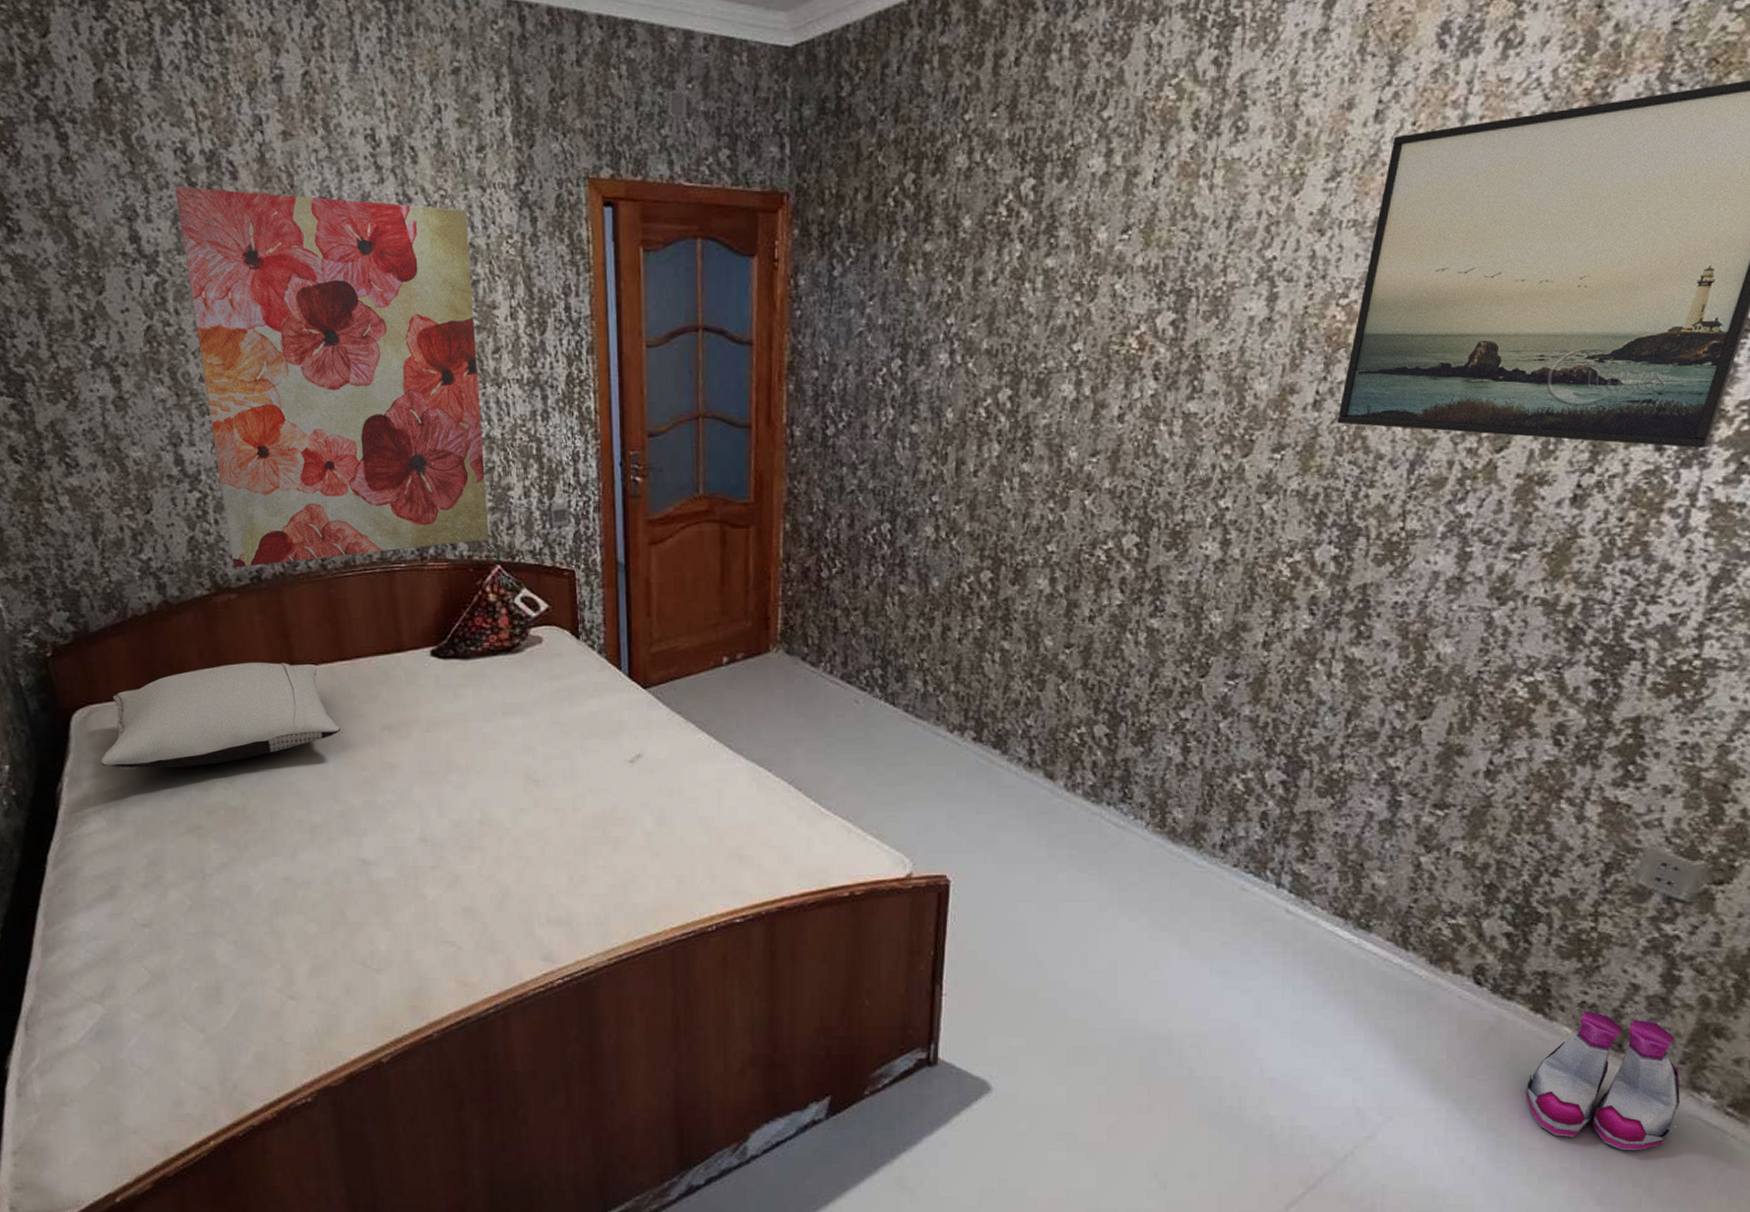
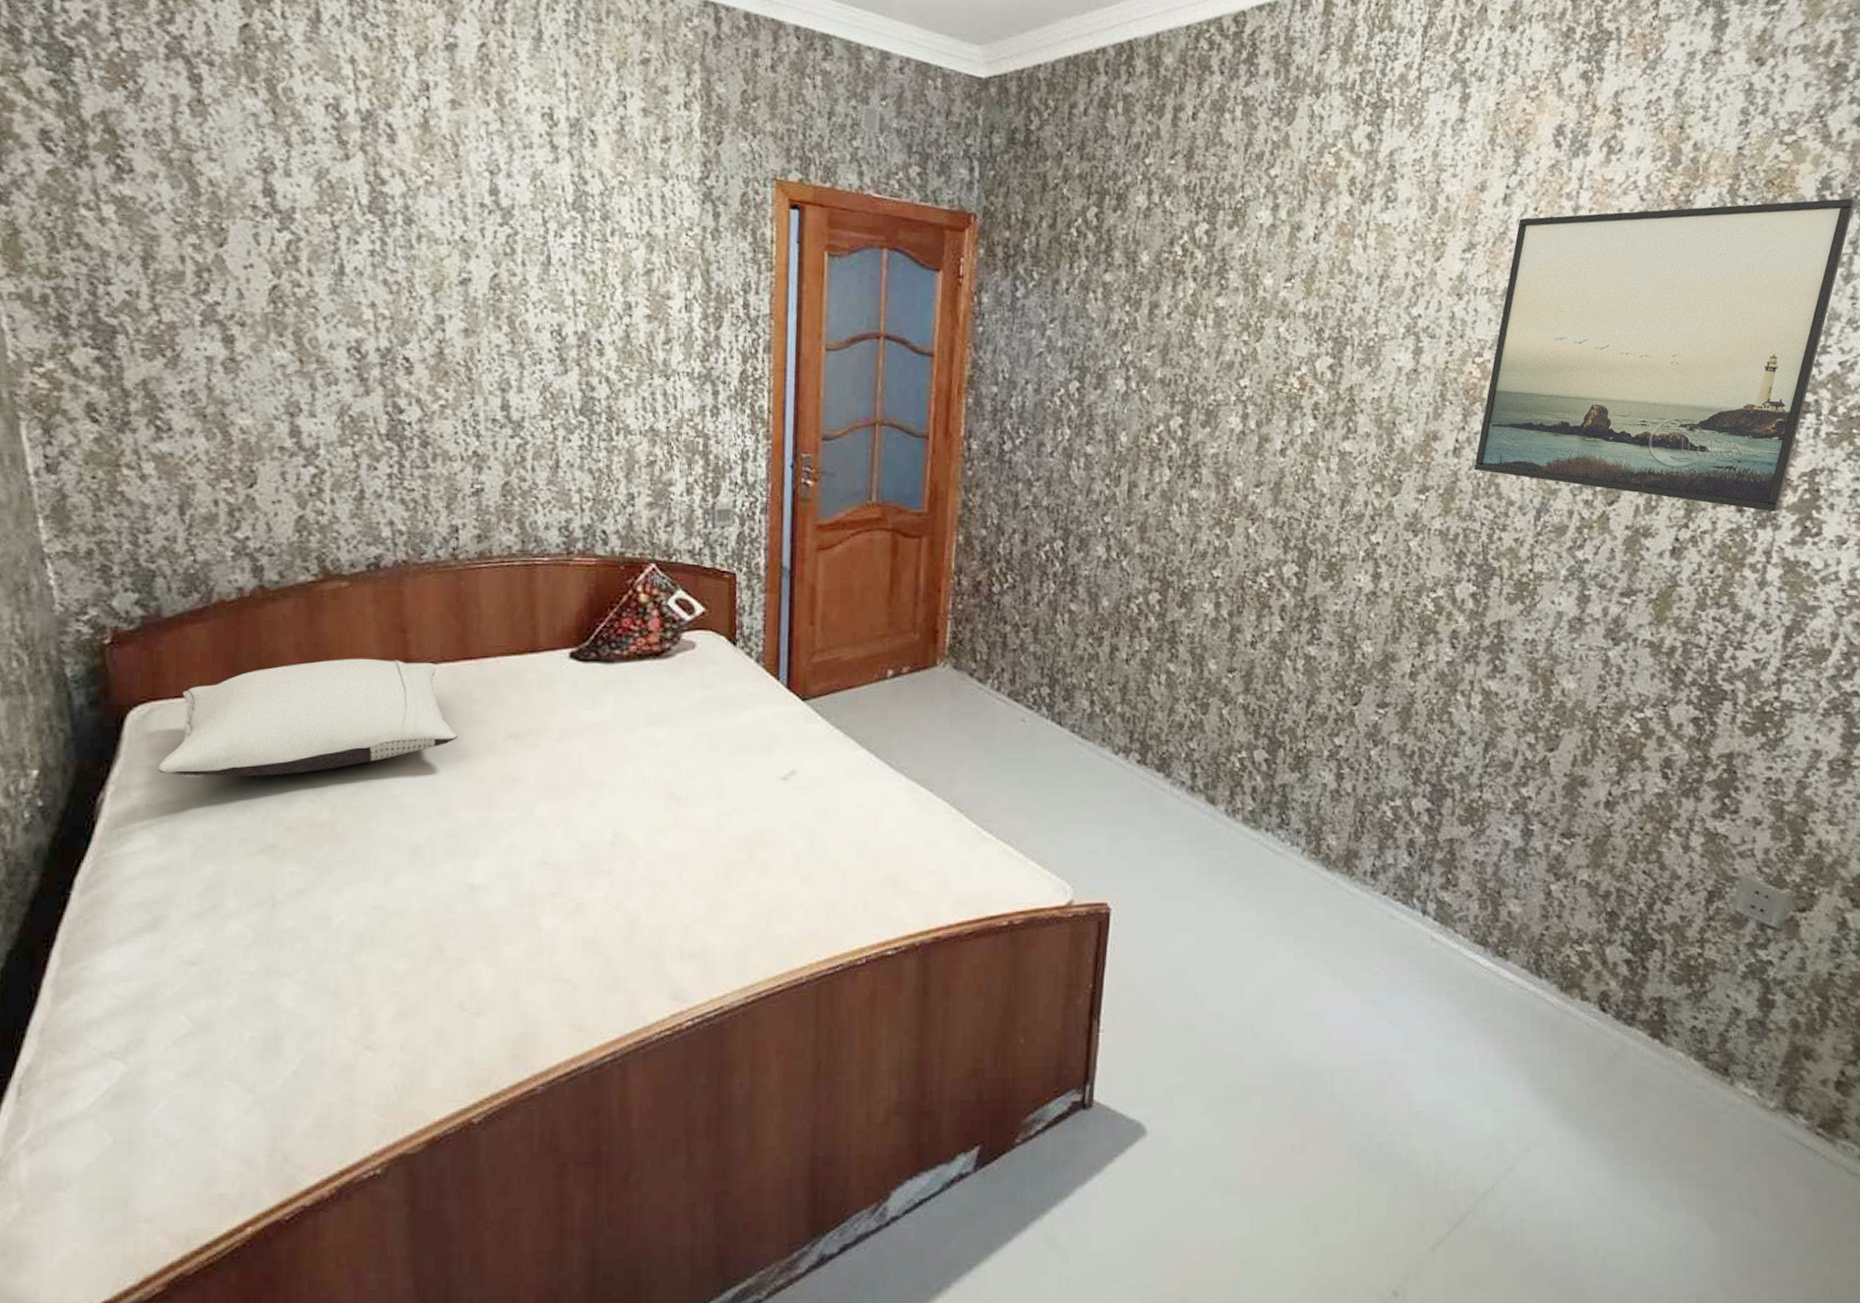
wall art: present [174,186,489,568] -> none [321,142,646,553]
boots: present [1526,1011,1680,1151] -> none [1647,1036,1778,1175]

